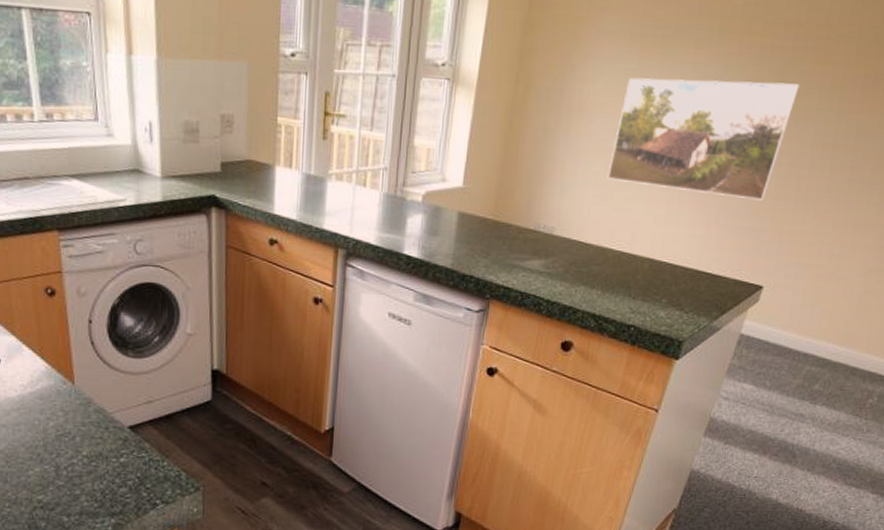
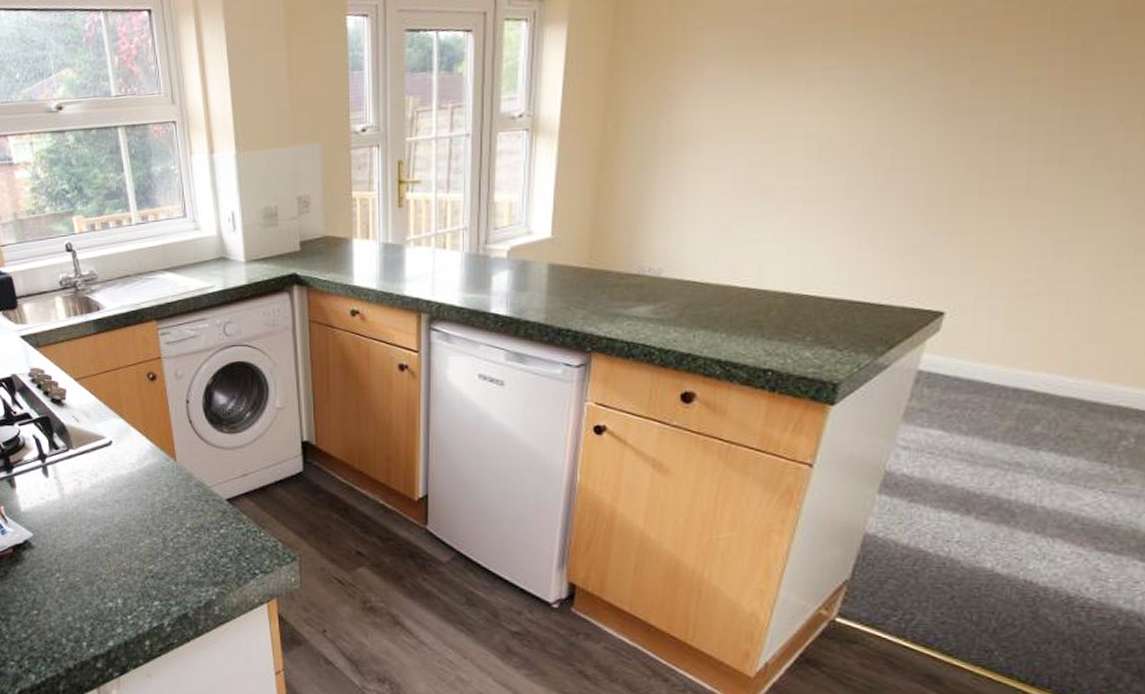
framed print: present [607,77,800,201] -> none [722,71,972,213]

